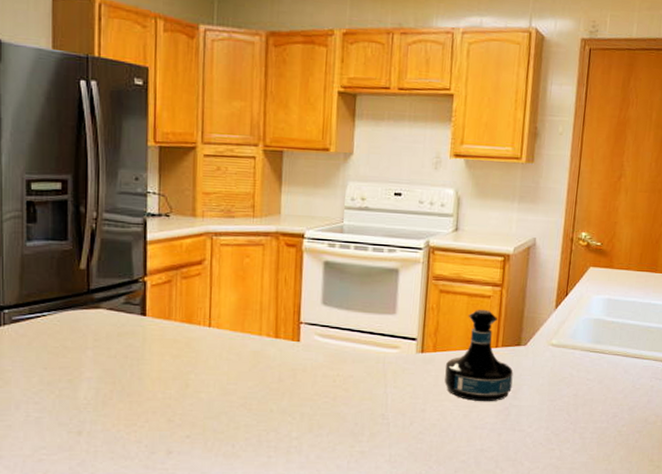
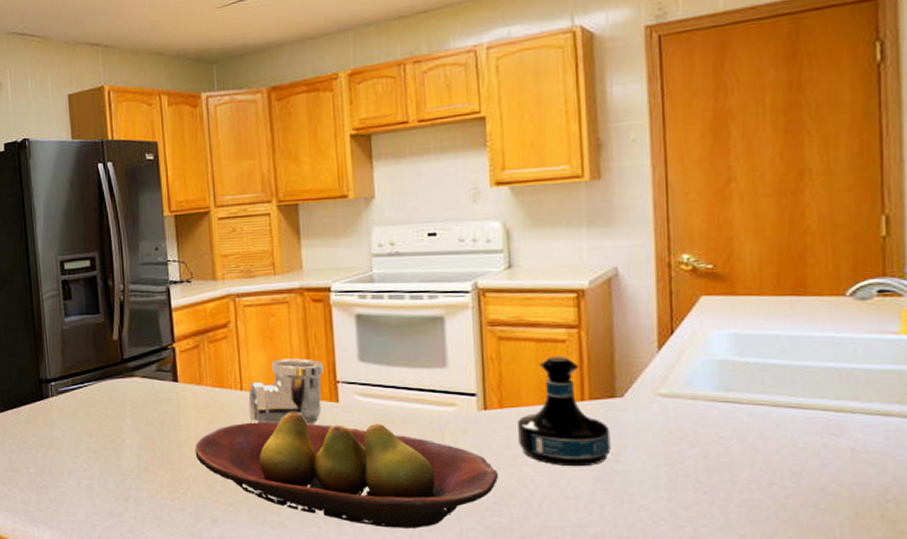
fruit bowl: none [156,348,426,456] -> present [194,411,499,529]
pipe fitting: none [214,298,290,362] -> present [248,358,324,424]

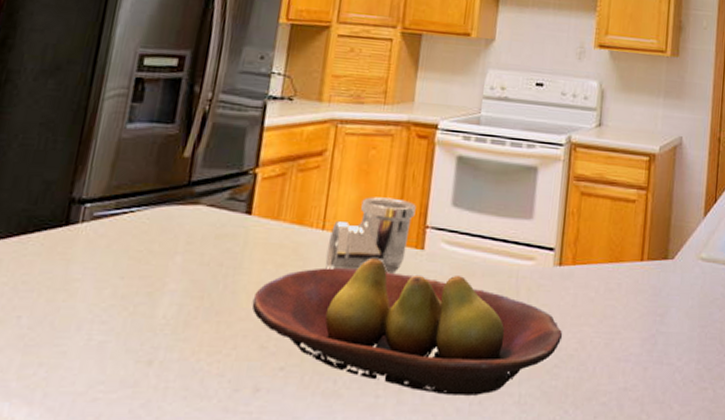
tequila bottle: present [518,356,611,467] -> none [584,215,660,328]

